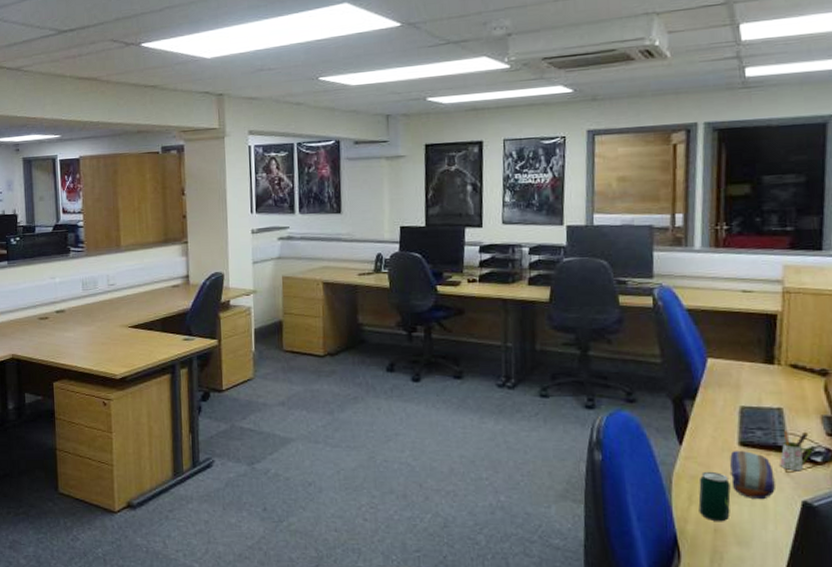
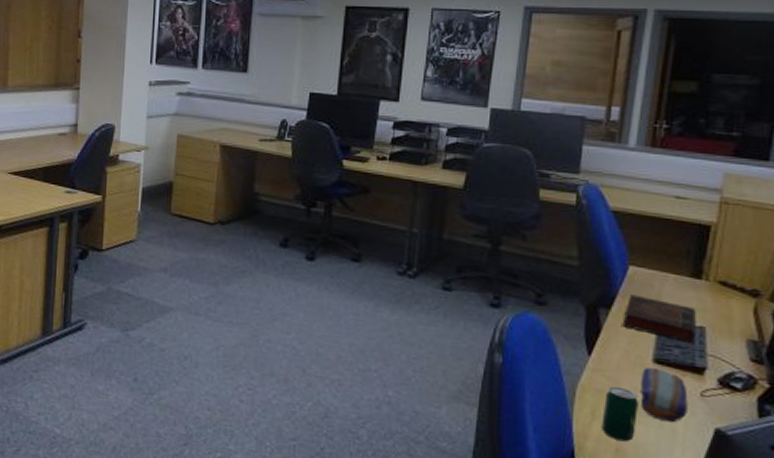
book: none [707,384,774,424] -> present [622,294,696,343]
pen holder: present [780,429,813,471] -> none [695,350,734,396]

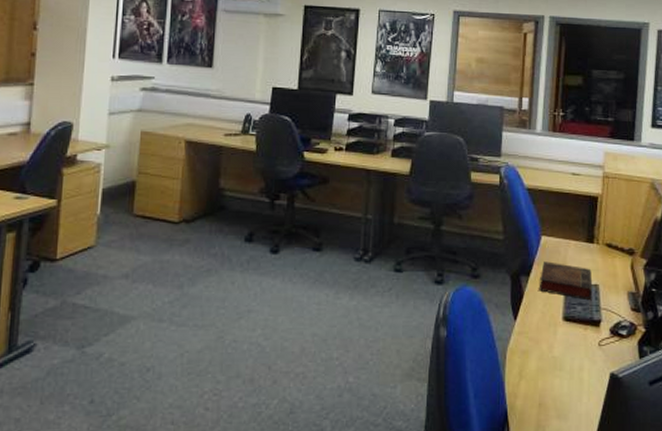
beverage can: present [601,386,639,442] -> none [527,346,554,396]
pencil case: present [640,367,688,423] -> none [555,324,590,373]

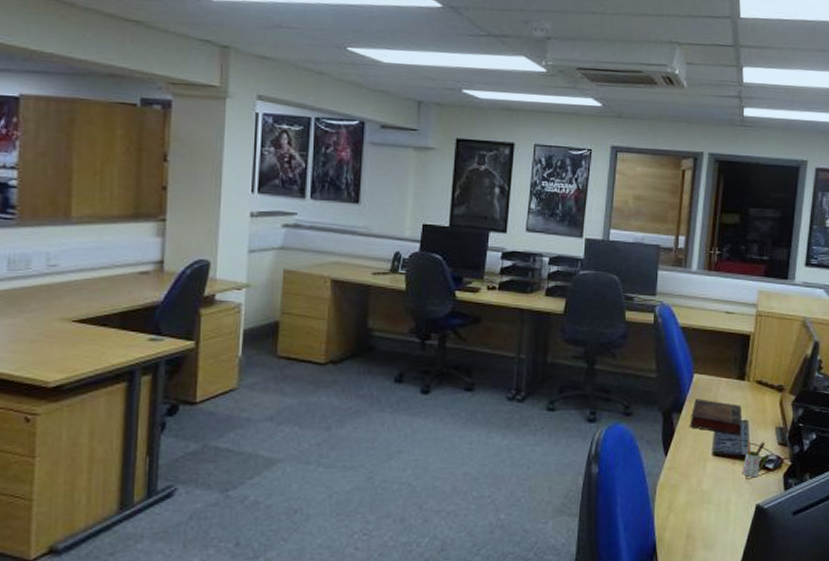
pen holder: none [594,305,621,345] -> present [742,440,768,478]

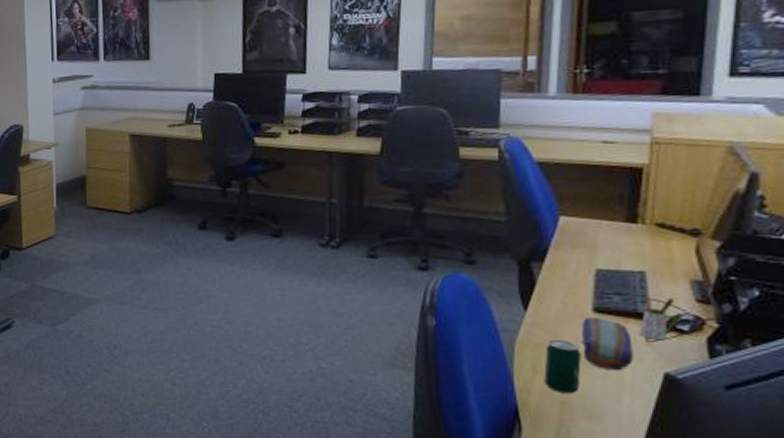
beverage can: none [676,480,703,528] -> present [544,339,581,394]
book: present [690,399,742,435] -> none [557,245,635,289]
pencil case: none [704,459,737,505] -> present [582,316,633,371]

